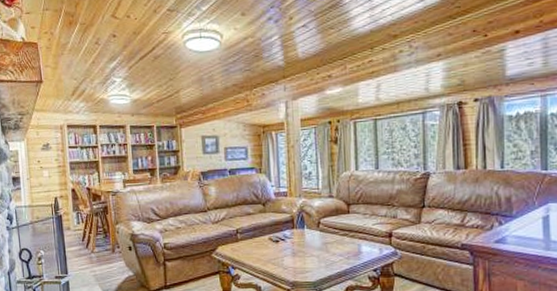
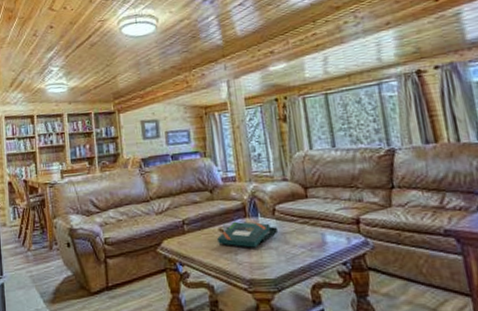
board game: none [267,231,321,255] -> present [217,221,279,248]

